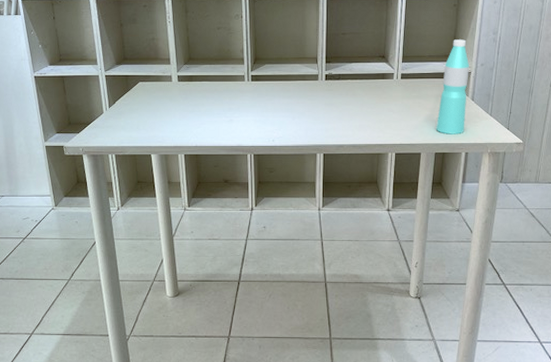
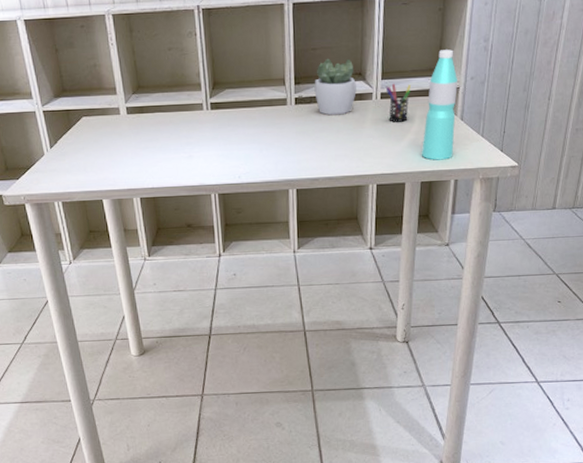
succulent plant: none [343,43,380,91] -> present [314,59,356,116]
pen holder: none [405,66,428,101] -> present [385,83,411,123]

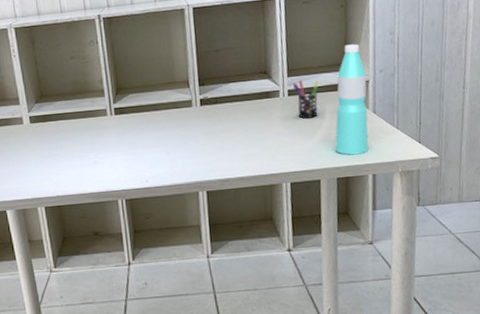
succulent plant: present [314,59,356,116] -> none [219,59,263,115]

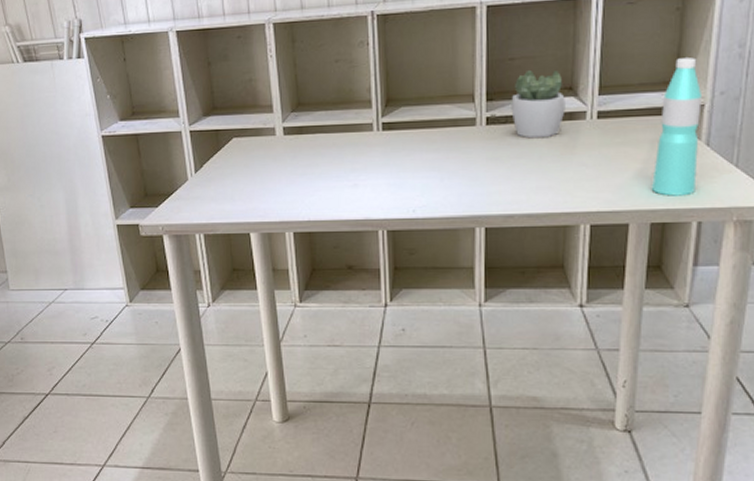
succulent plant: none [219,59,263,115] -> present [511,71,565,139]
pen holder: present [292,80,319,119] -> none [603,99,637,149]

